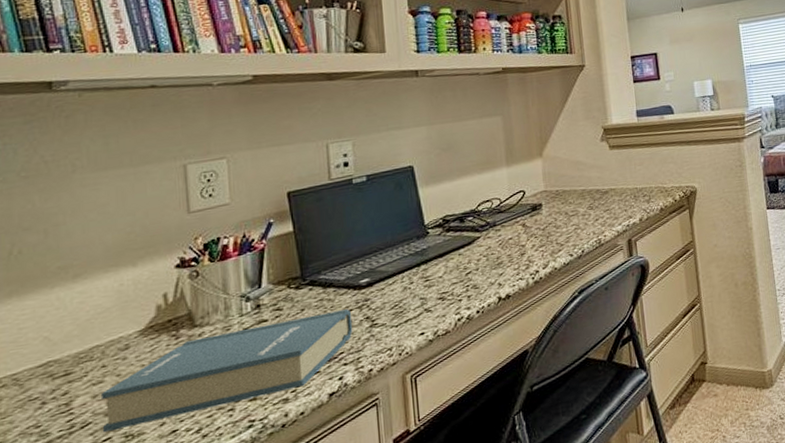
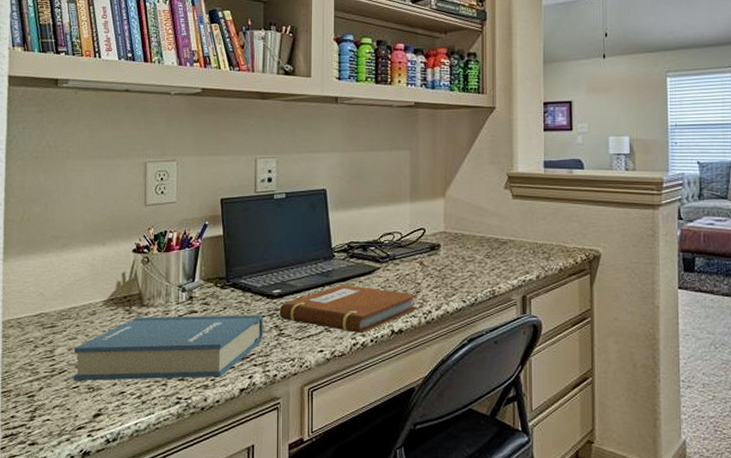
notebook: none [369,256,524,310] -> present [279,284,417,334]

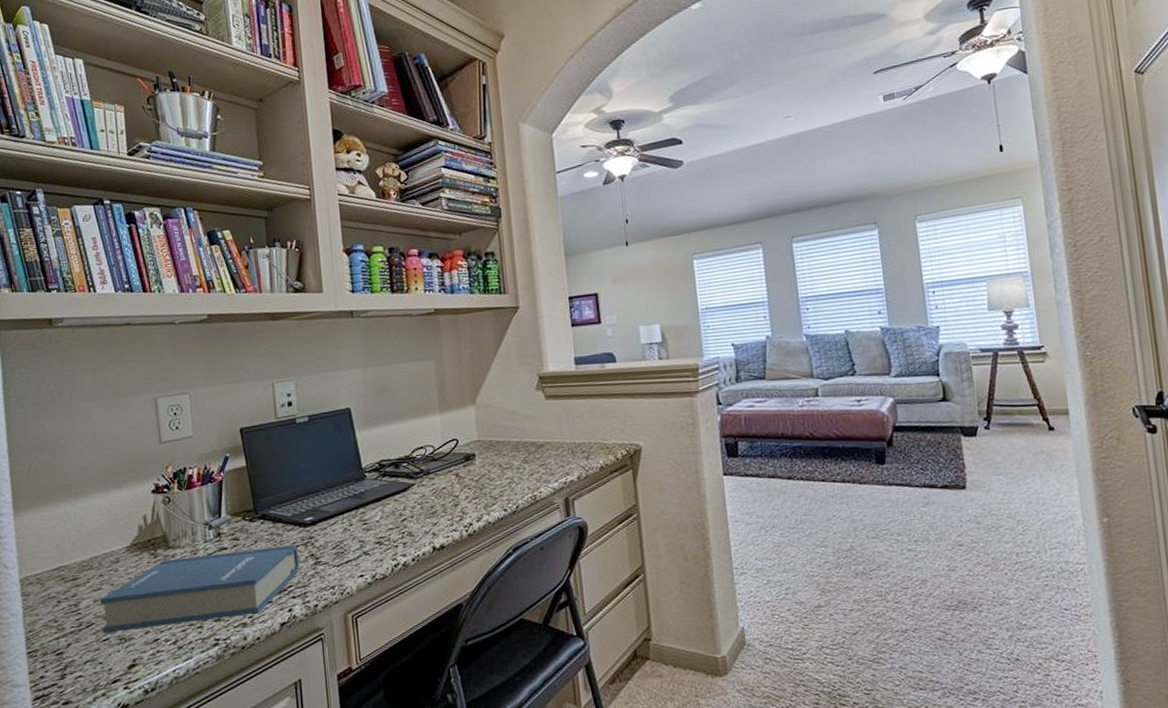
notebook: present [279,284,417,334] -> none [313,504,458,554]

